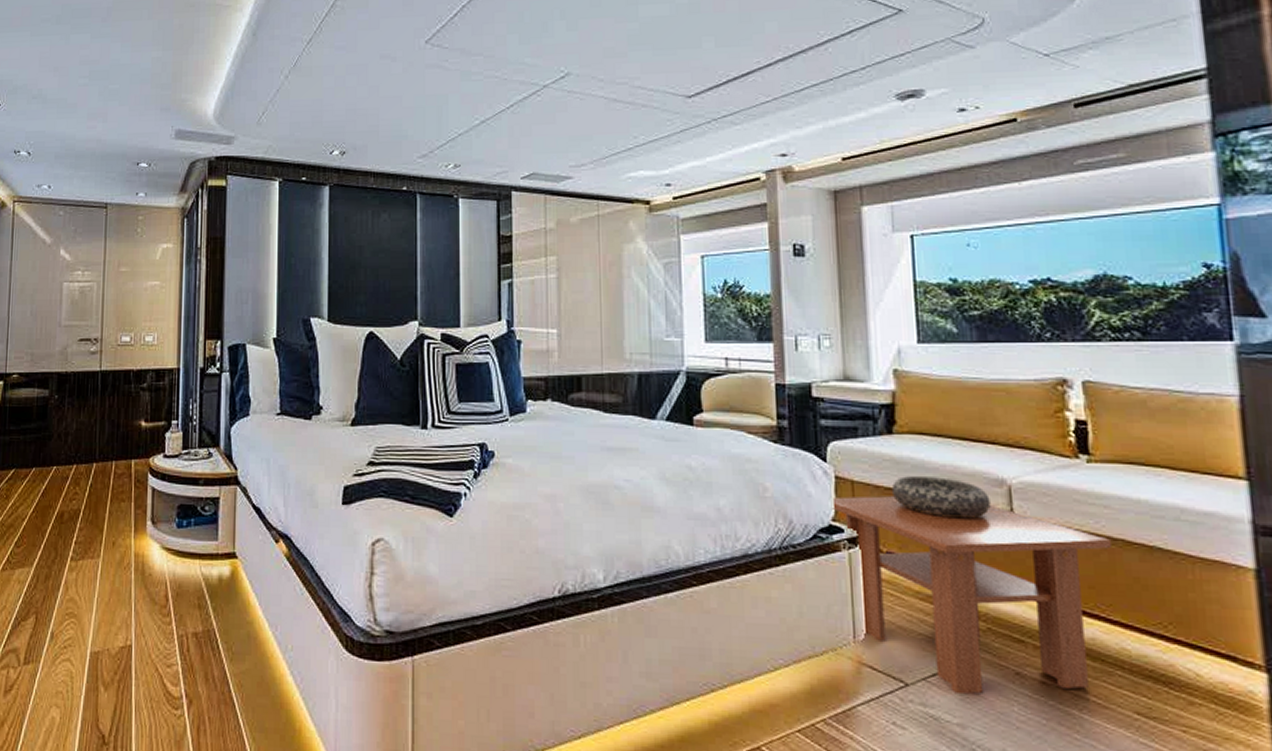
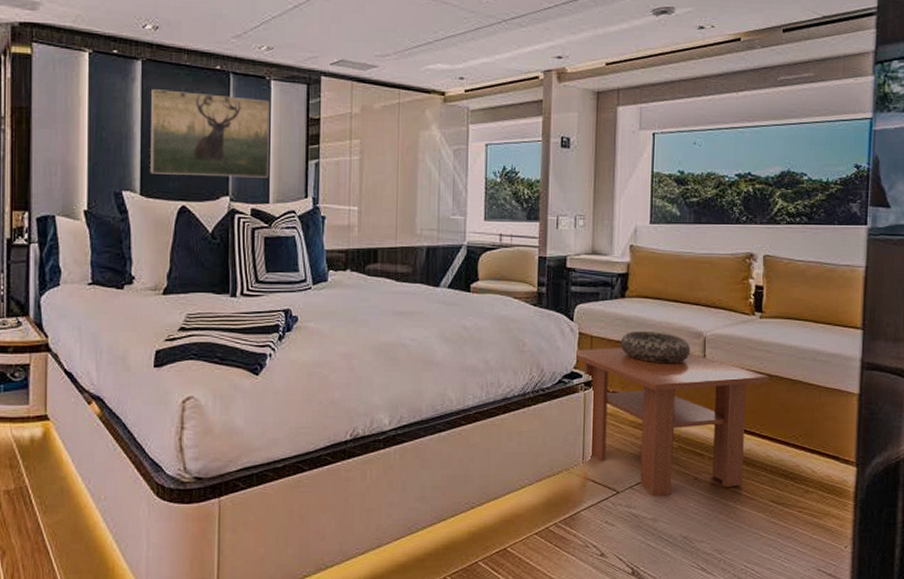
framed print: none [338,213,459,301] -> present [150,89,270,178]

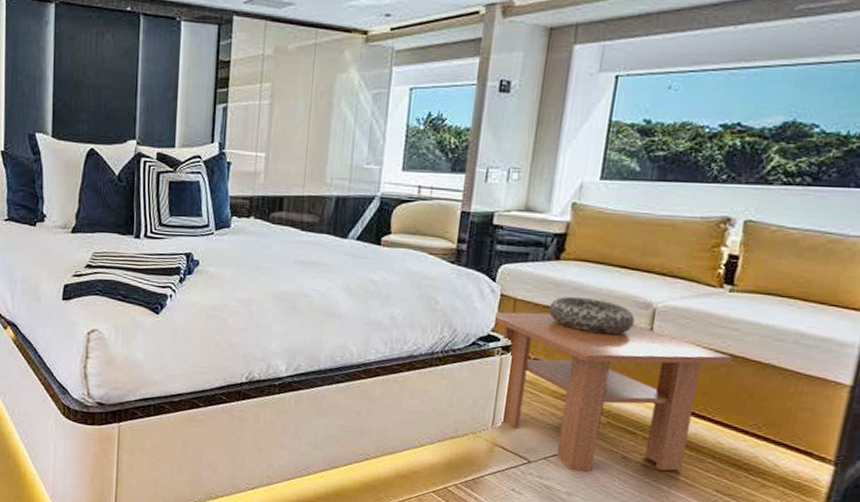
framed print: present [150,89,270,178] -> none [62,32,179,122]

